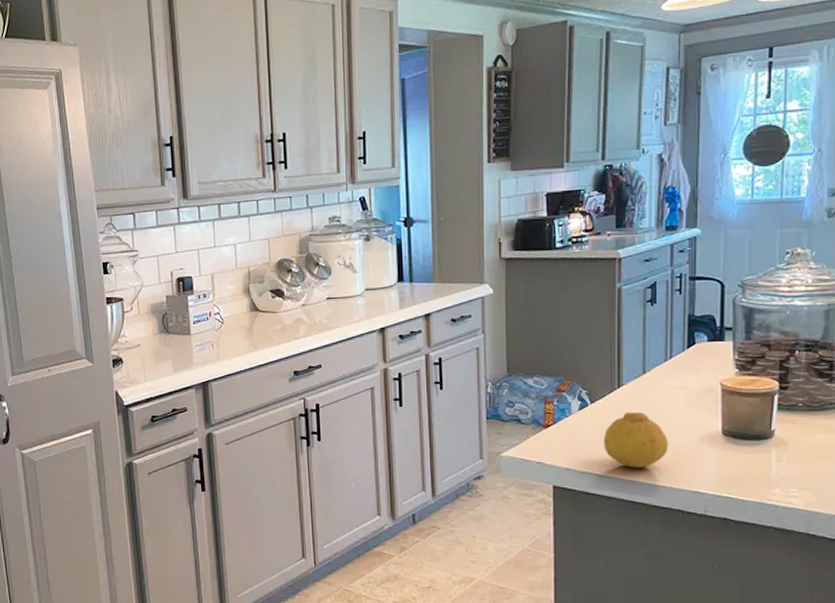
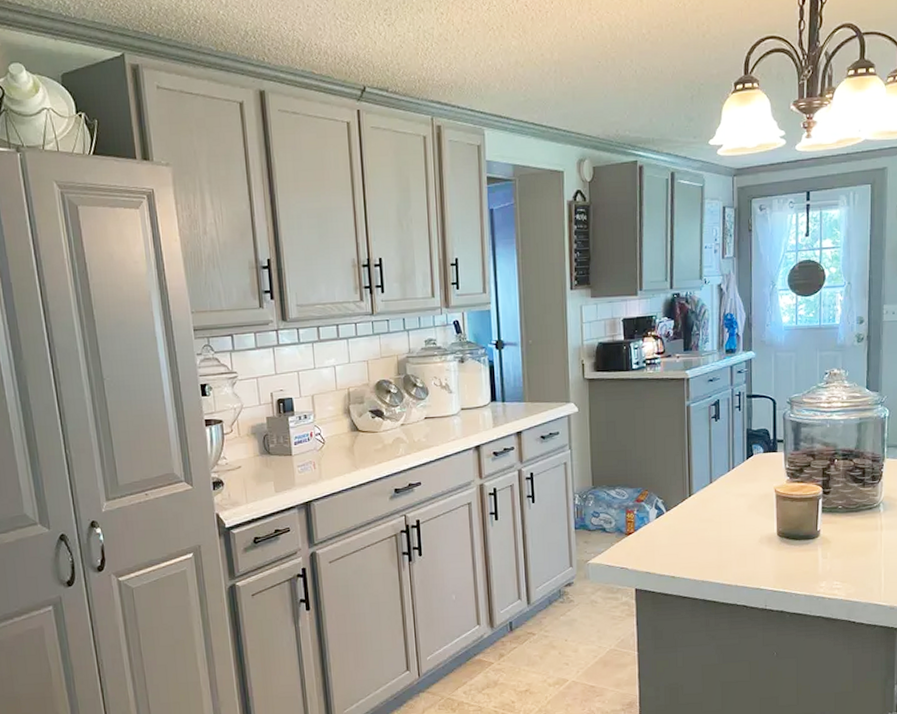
fruit: present [603,411,668,468] -> none [677,518,733,569]

